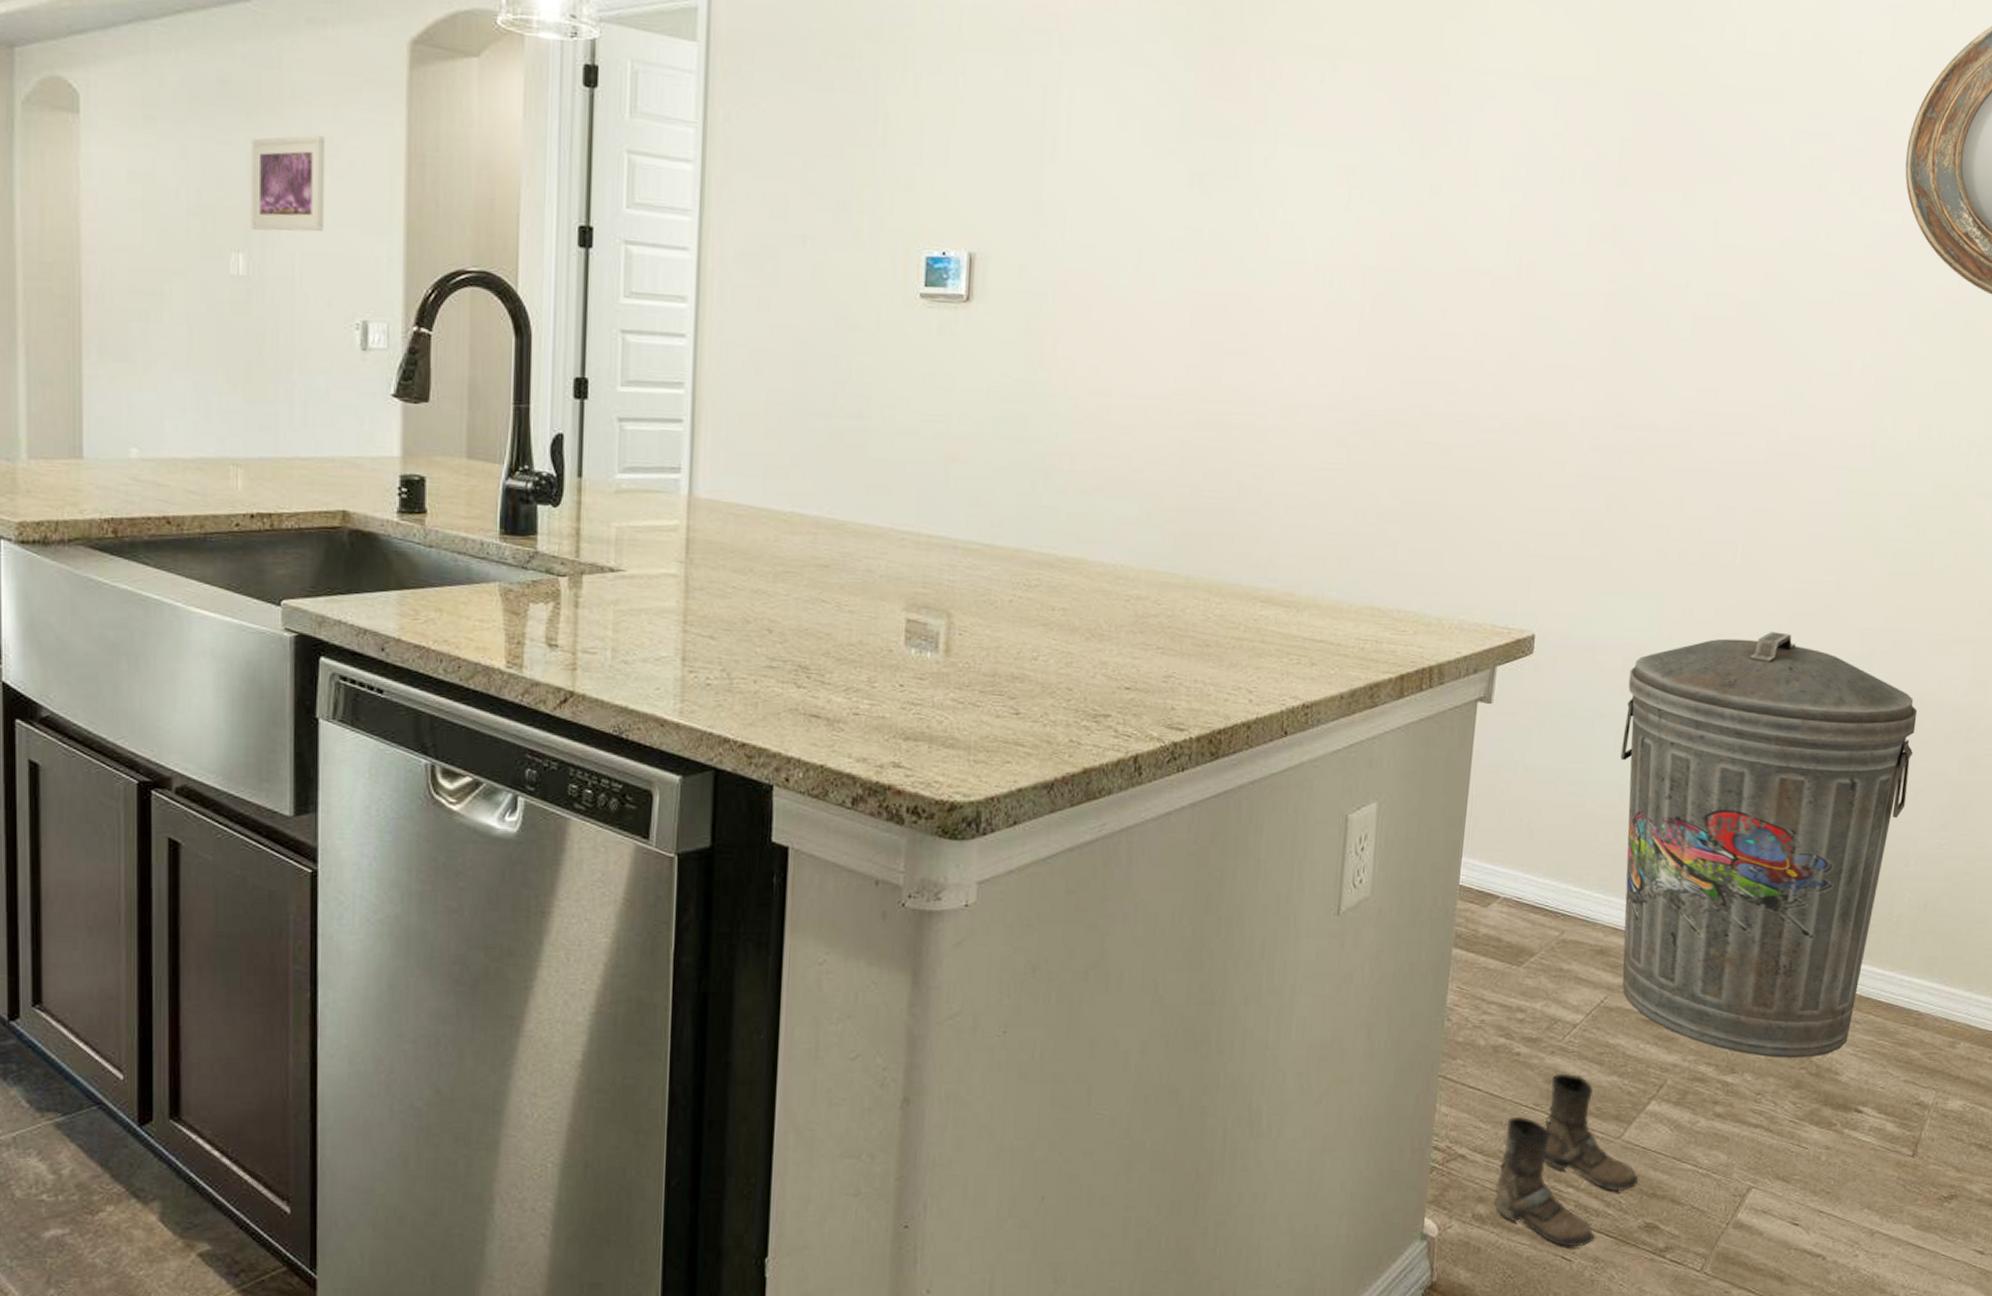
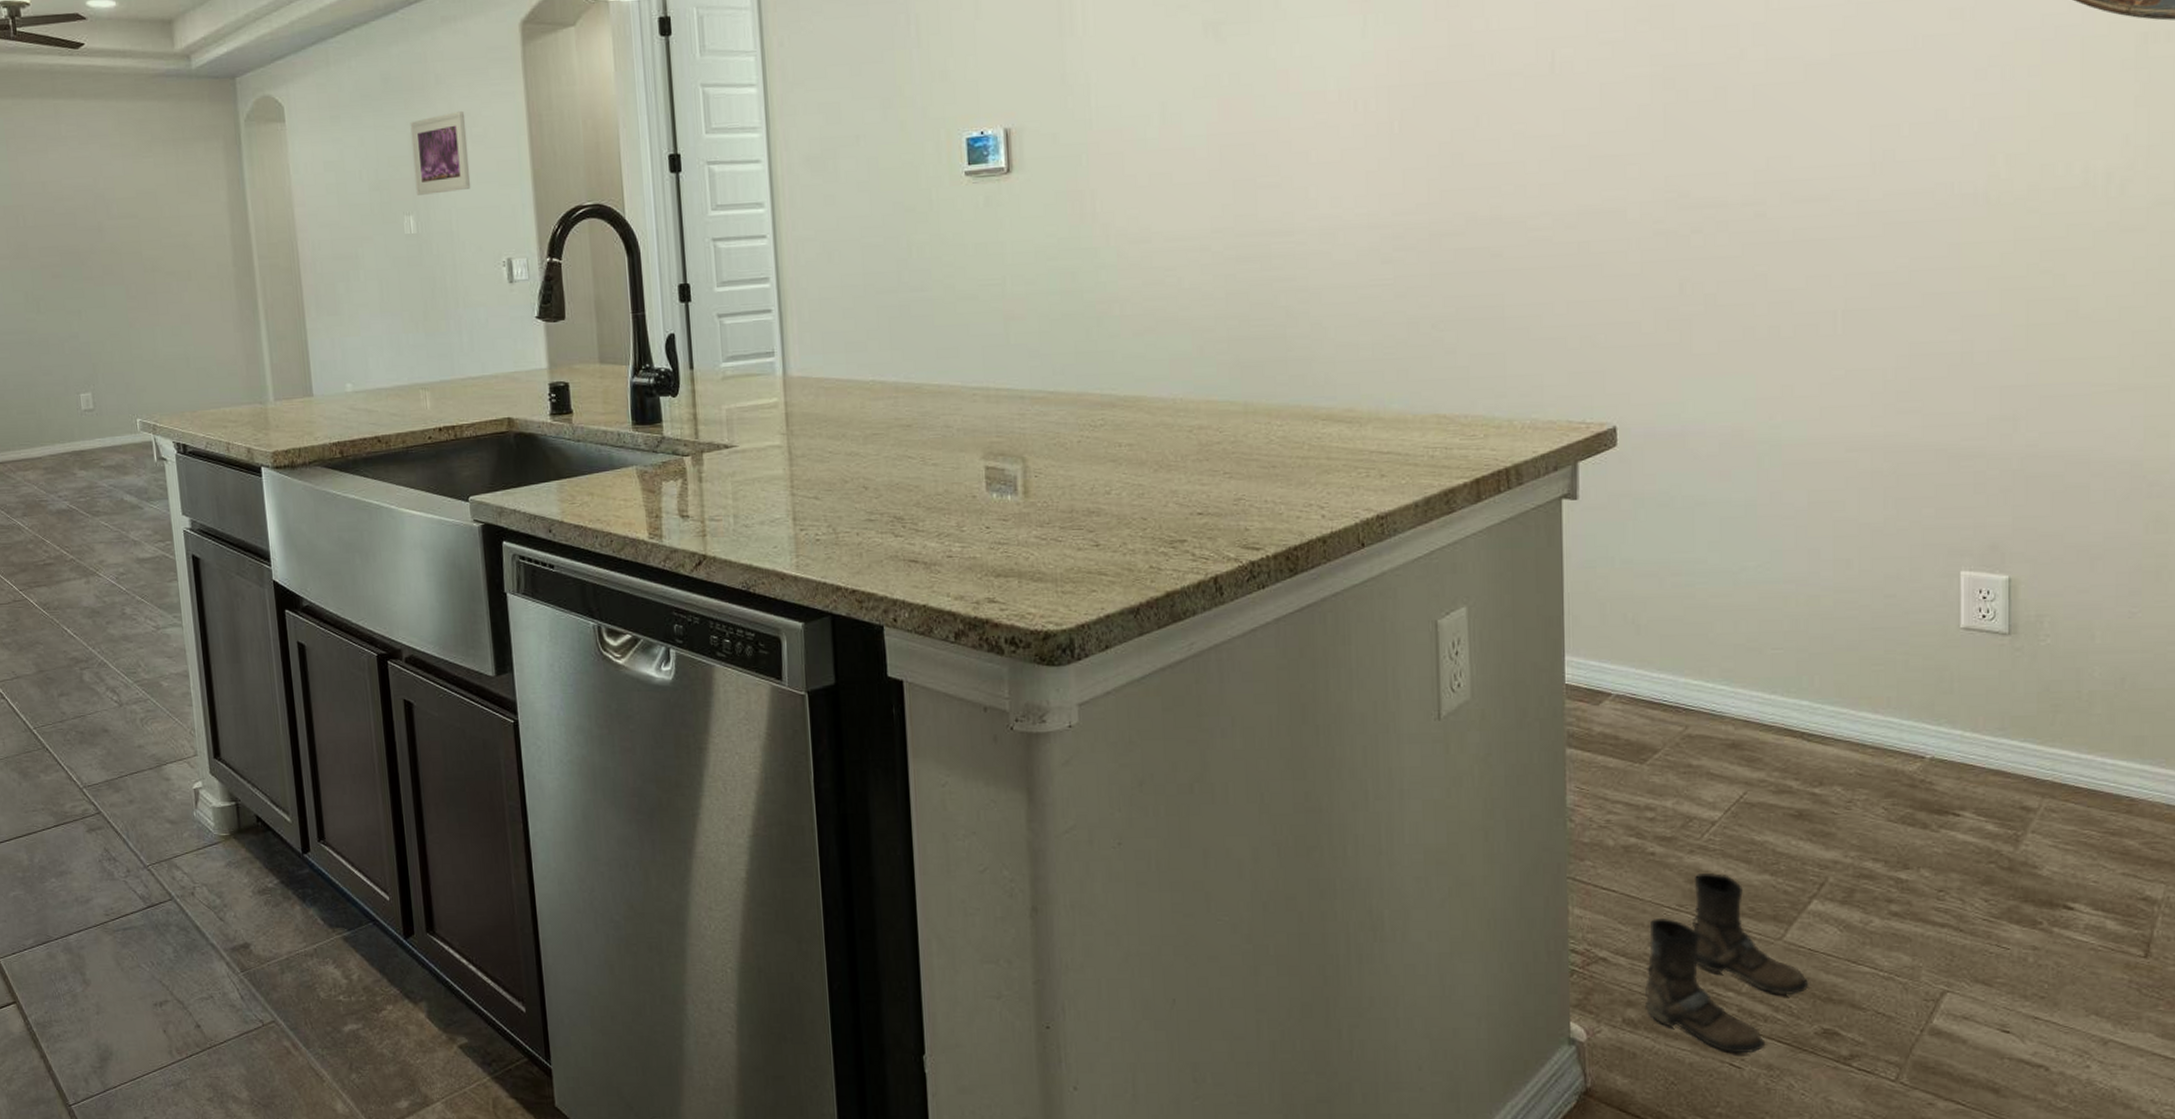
trash can: present [1620,632,1918,1058] -> none [1728,400,2084,852]

